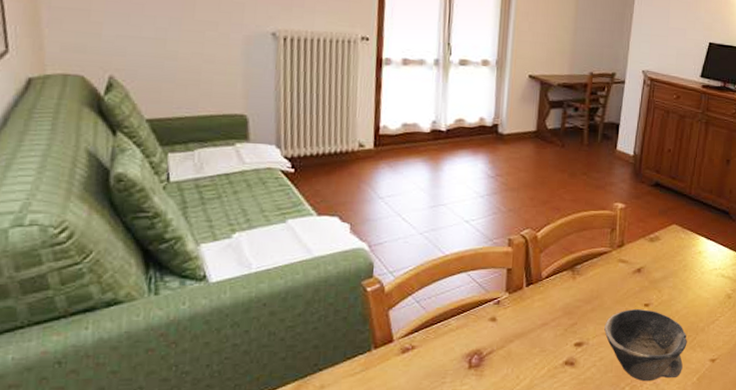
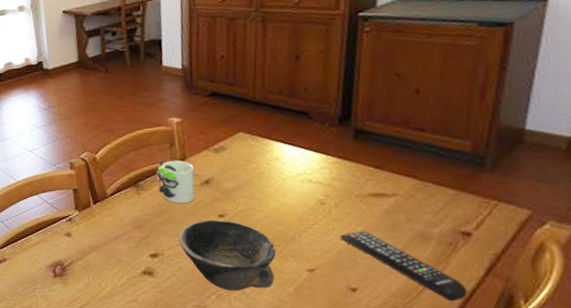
mug: none [593,244,630,290] -> present [156,159,195,203]

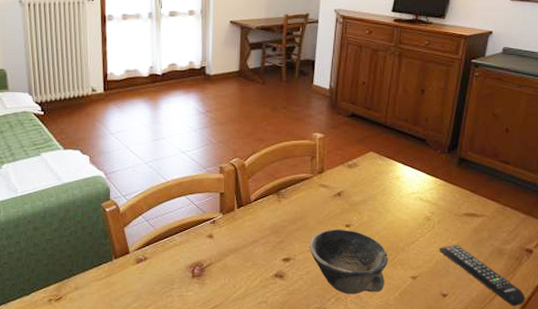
mug: present [156,159,195,203] -> none [296,170,330,212]

